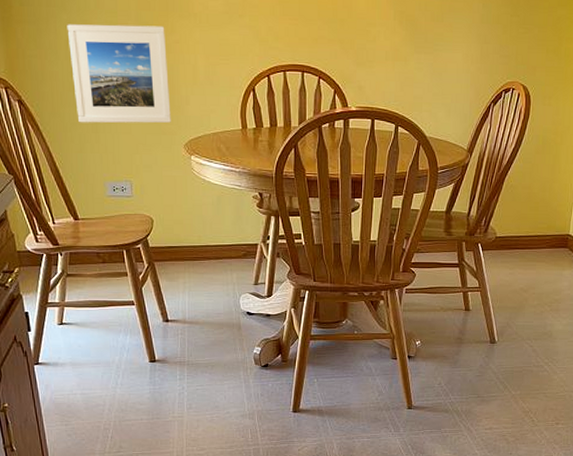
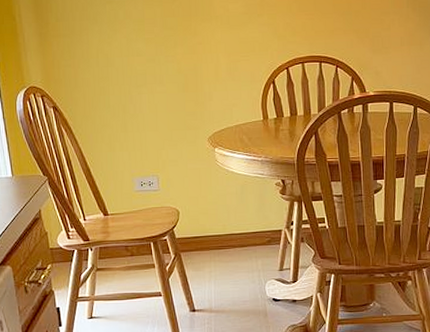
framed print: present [67,24,171,123] -> none [98,30,195,124]

